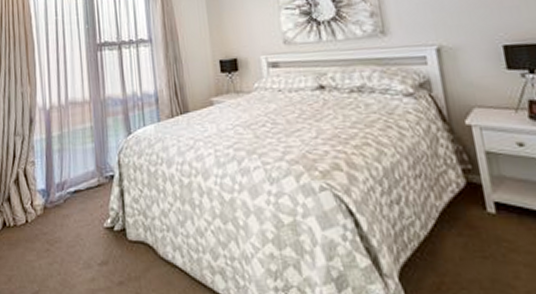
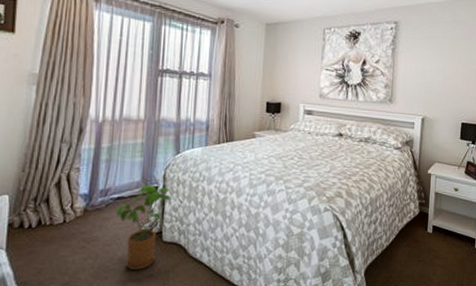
house plant: none [75,173,130,276] -> present [116,185,171,270]

